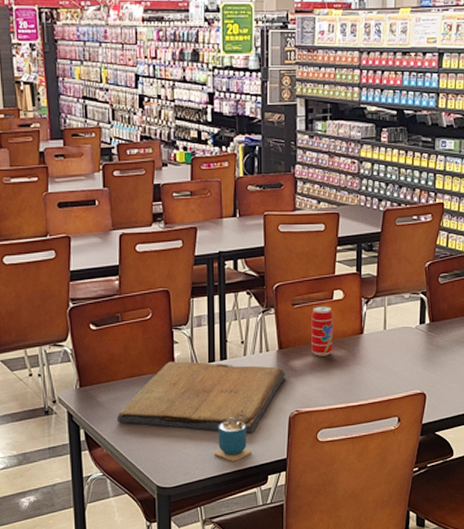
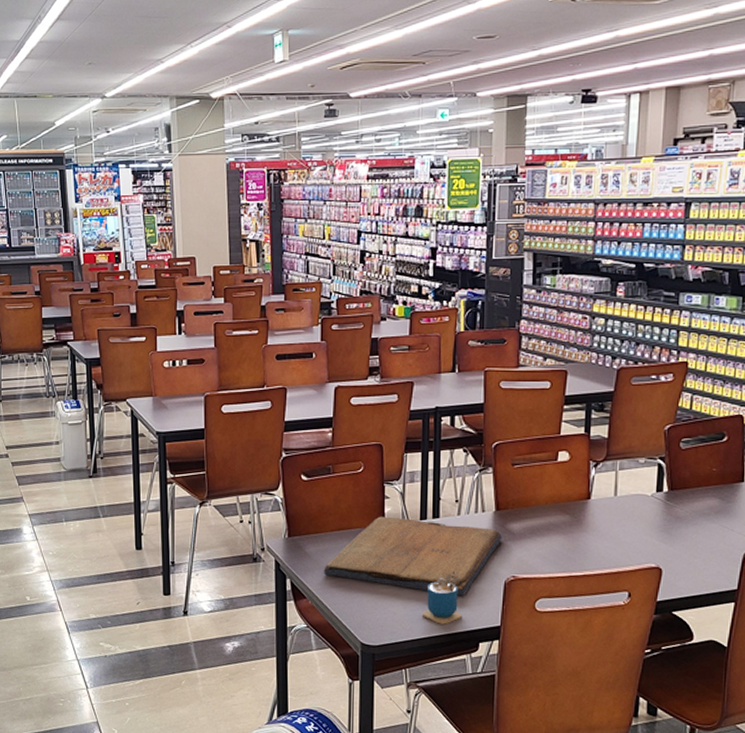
beverage can: present [311,306,333,356] -> none [531,467,556,521]

